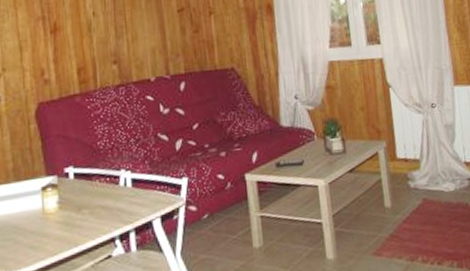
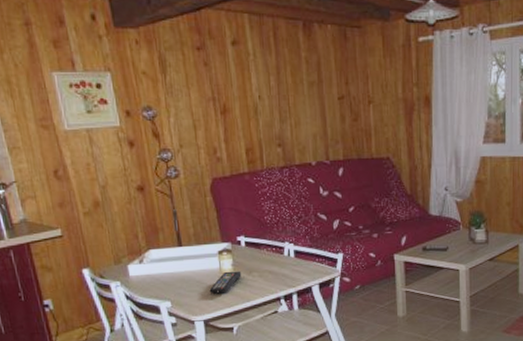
remote control: none [28,209,69,241] -> present [209,271,242,294]

